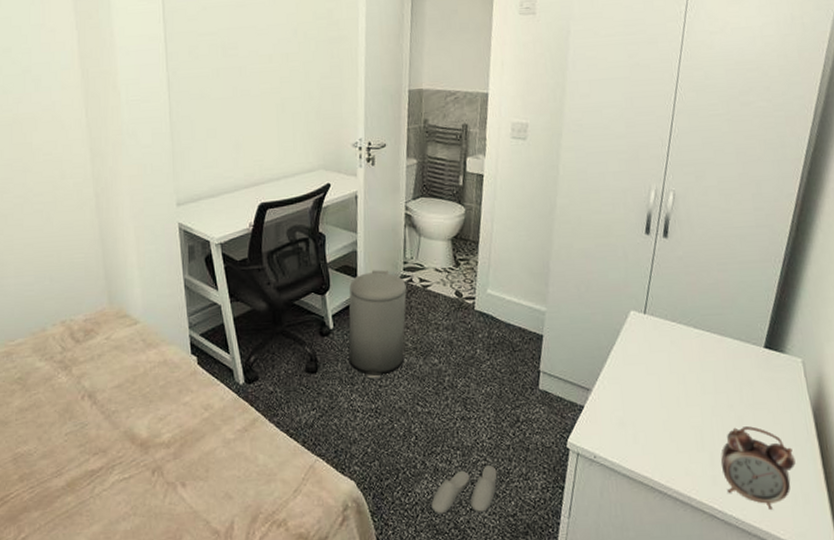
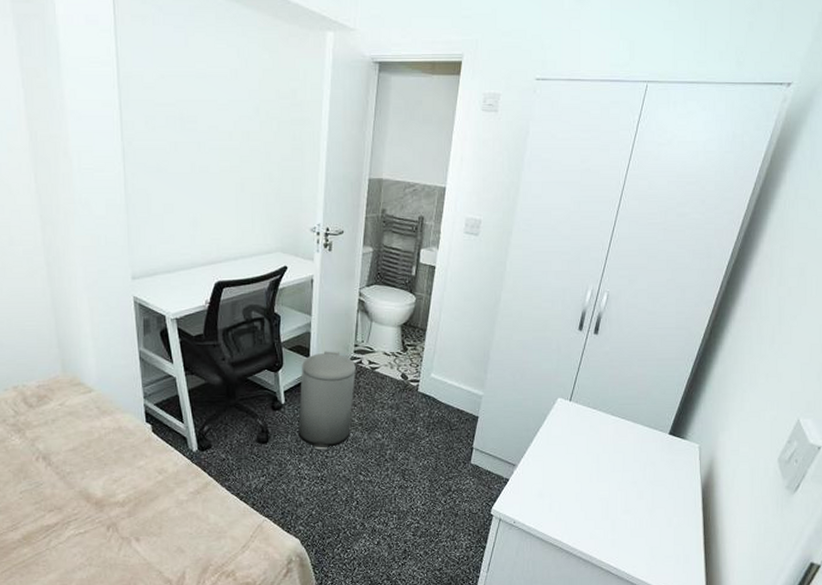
slippers: present [431,464,498,514] -> none [367,527,428,568]
alarm clock: present [720,426,796,510] -> none [620,500,682,567]

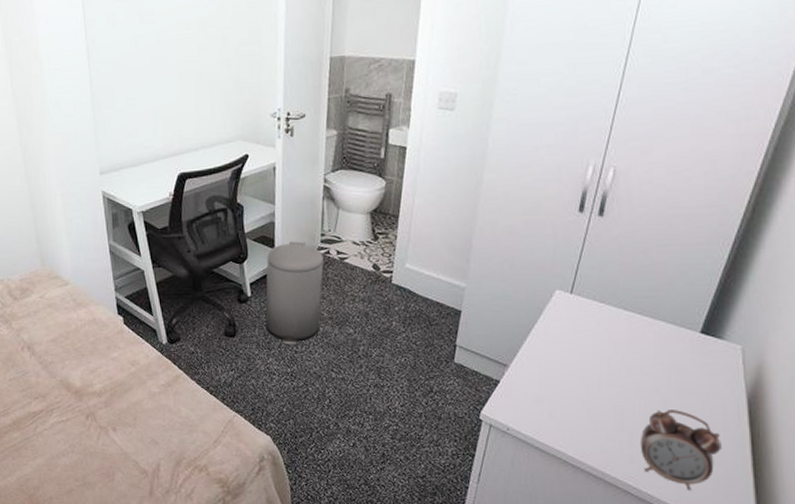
alarm clock: none [620,500,682,567] -> present [640,410,722,490]

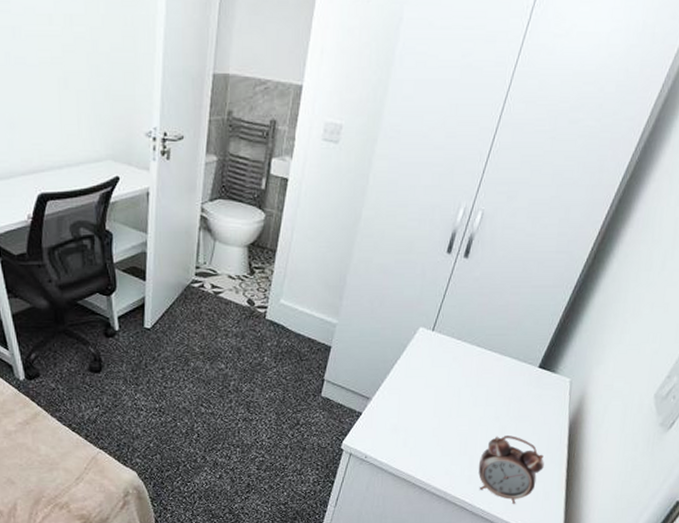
pedal bin: present [265,241,324,345] -> none [134,273,197,380]

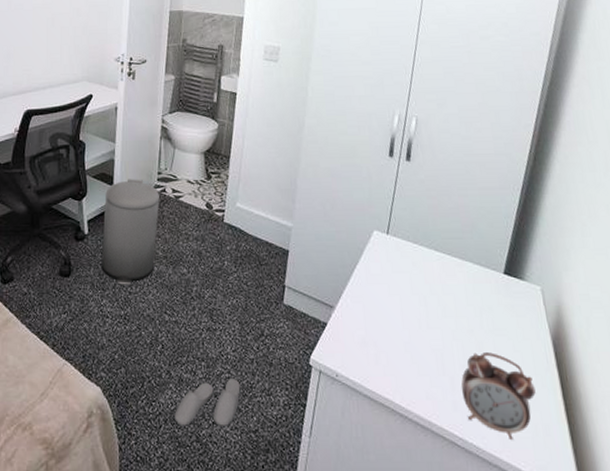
pedal bin: none [134,273,197,380] -> present [101,179,160,285]
slippers: none [209,460,273,502] -> present [174,377,241,428]

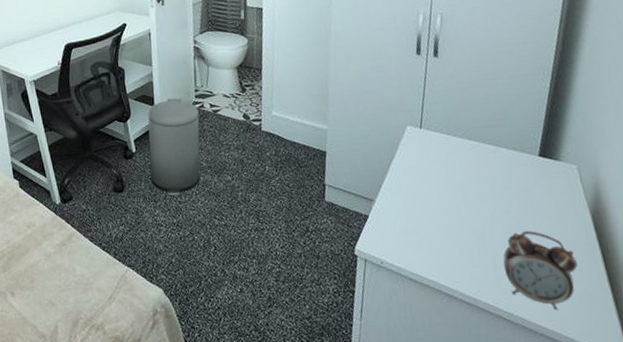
slippers: present [174,377,241,428] -> none [232,271,292,318]

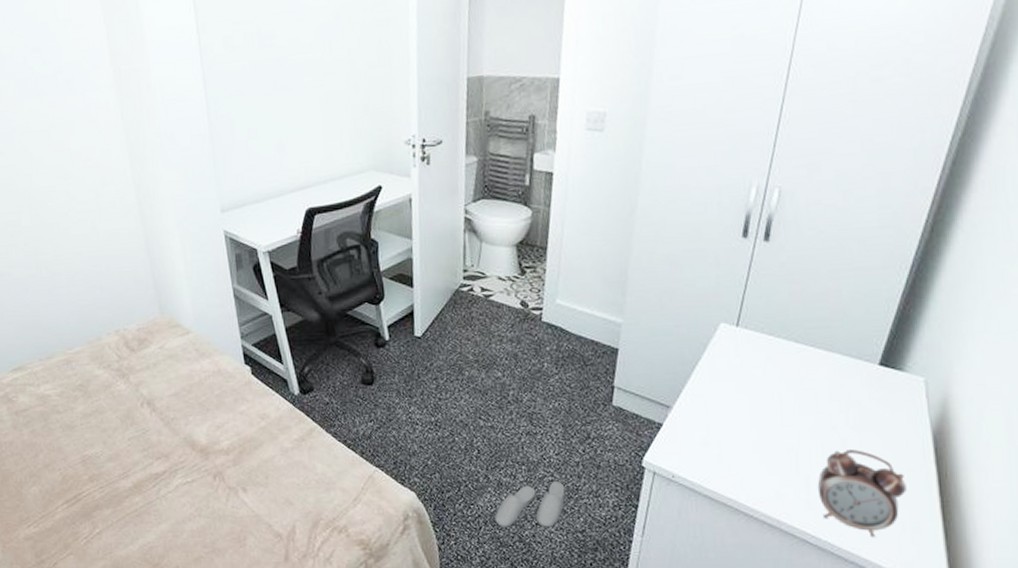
pedal bin: present [148,98,201,196] -> none [405,278,467,392]
slippers: none [232,271,292,318] -> present [494,480,566,528]

